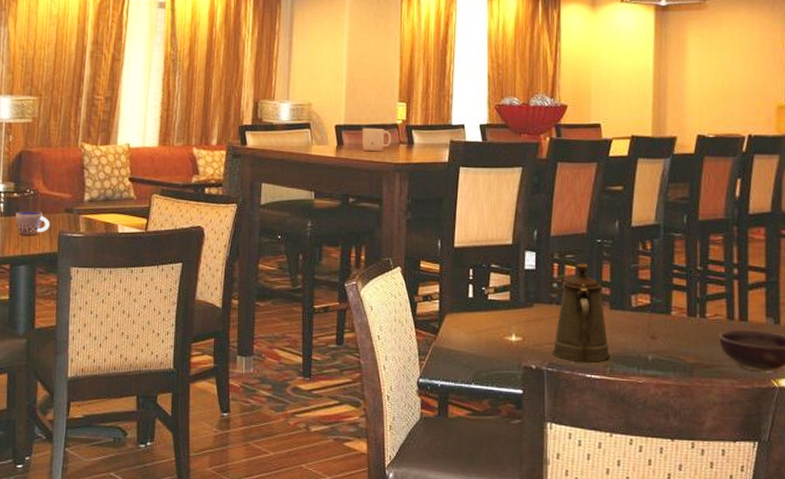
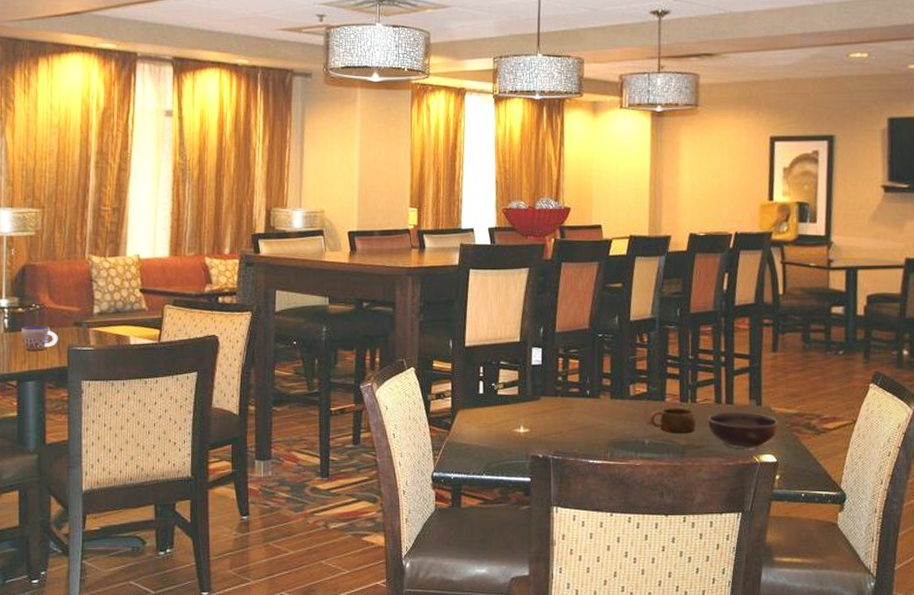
mug: present [362,128,392,152] -> none [374,233,404,257]
coffee pot: present [552,262,610,364] -> none [558,356,610,450]
cup: none [653,322,706,352] -> present [649,408,696,434]

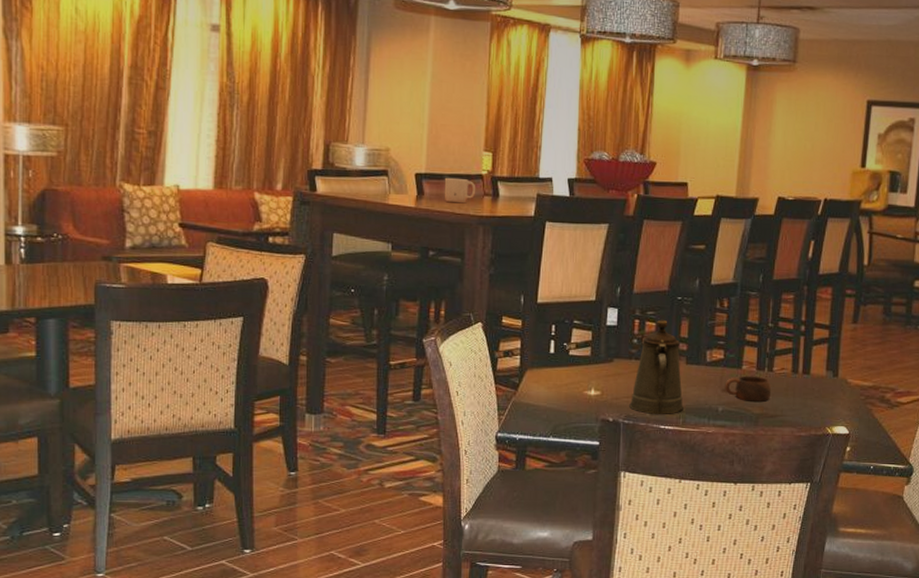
cup: present [21,326,58,351] -> none [41,258,84,285]
mug: none [374,233,404,257] -> present [444,177,476,204]
coffee pot: none [558,356,610,450] -> present [629,319,683,415]
bowl: present [708,411,778,449] -> none [783,382,853,420]

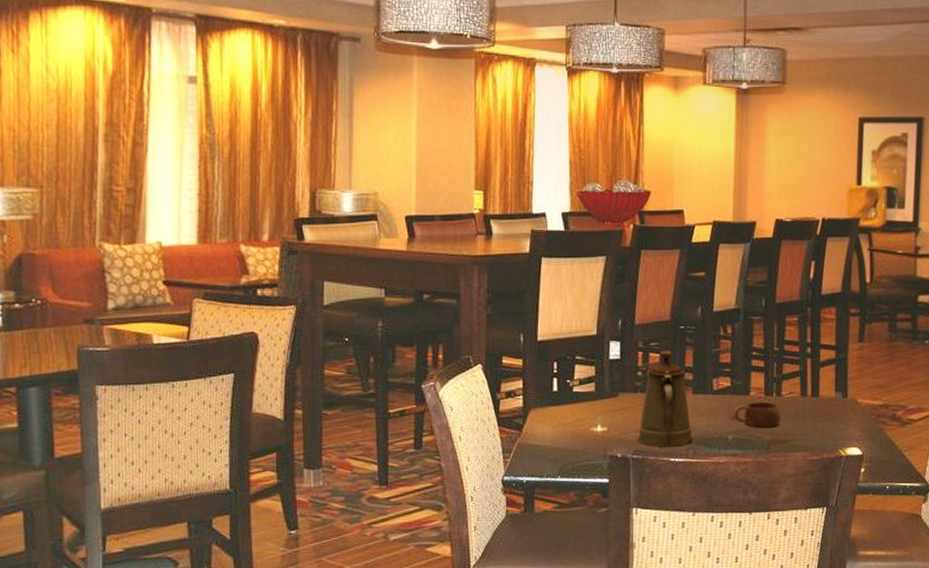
mug: present [444,177,476,204] -> none [435,218,469,244]

